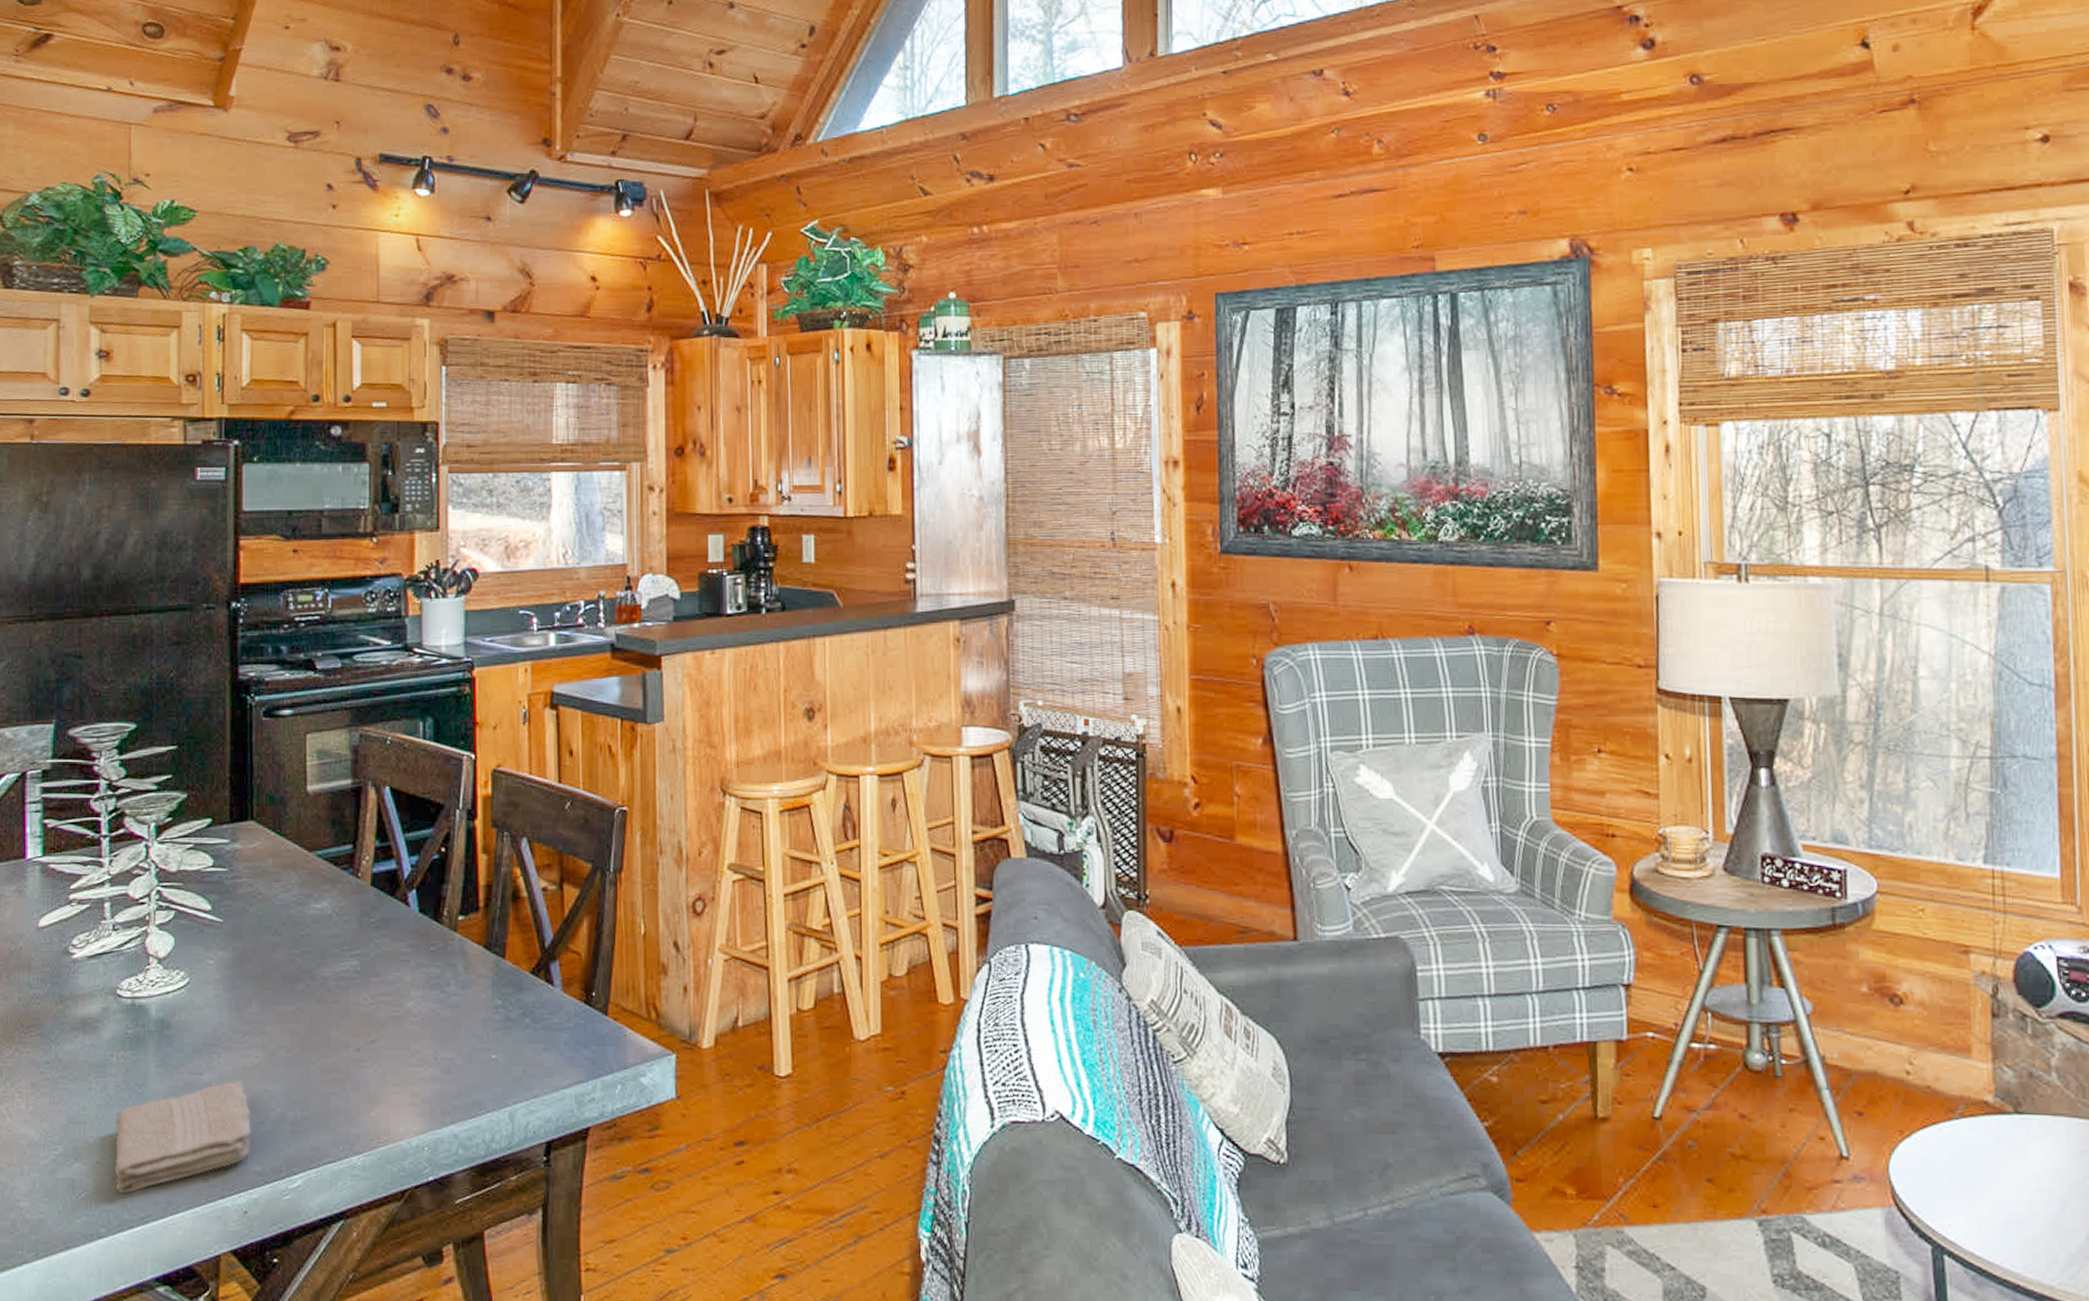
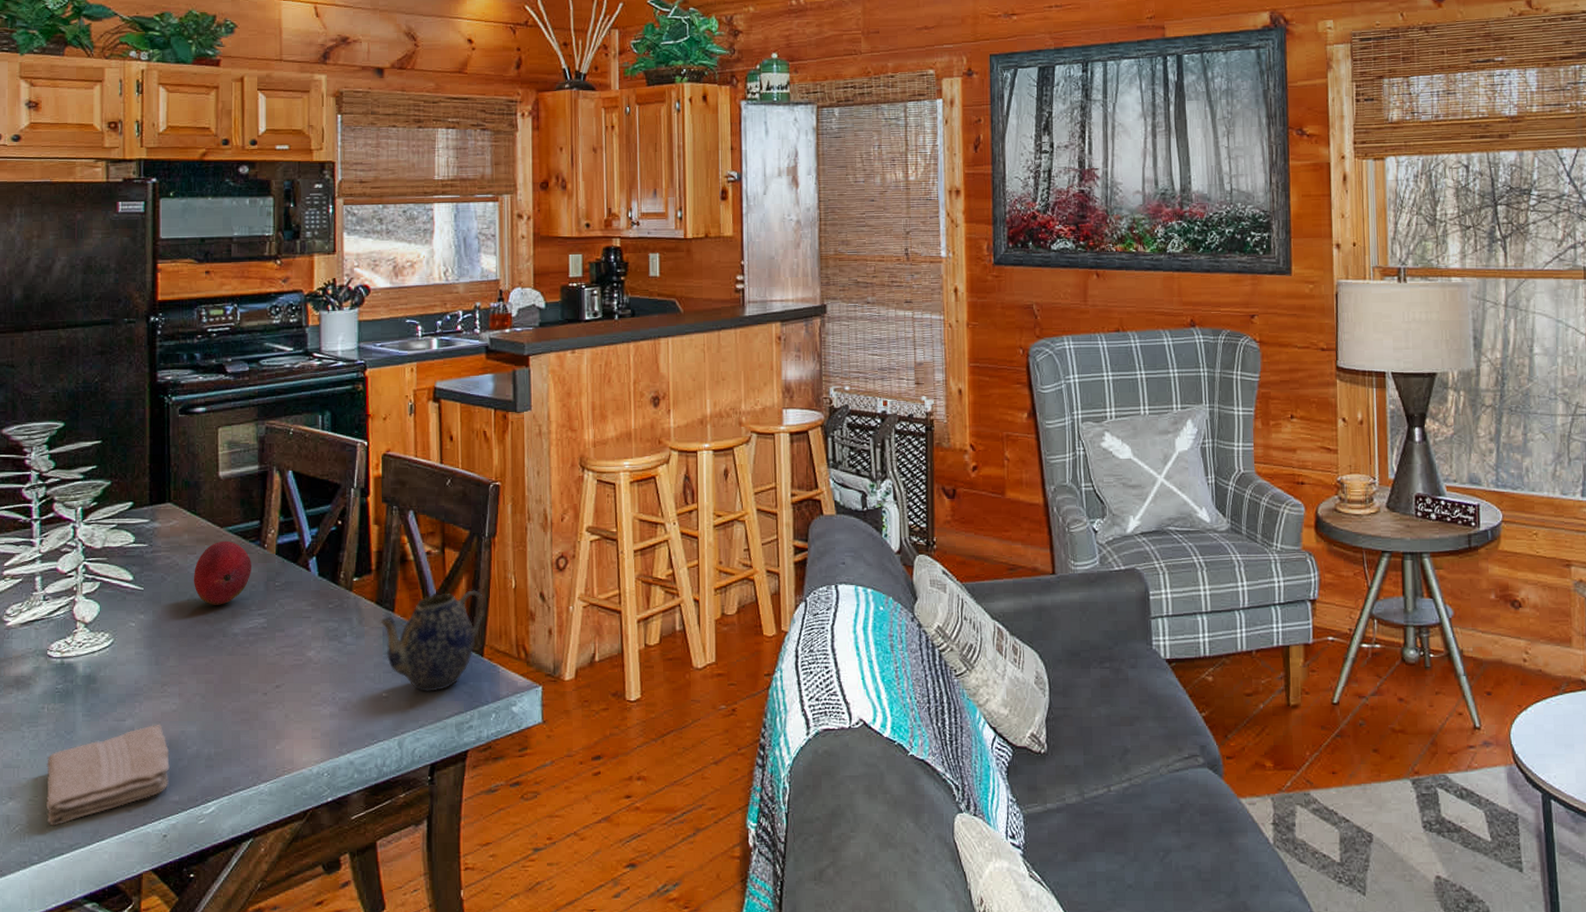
fruit: none [278,867,344,943] -> present [193,540,252,605]
teapot: none [489,935,609,1056] -> present [380,590,484,692]

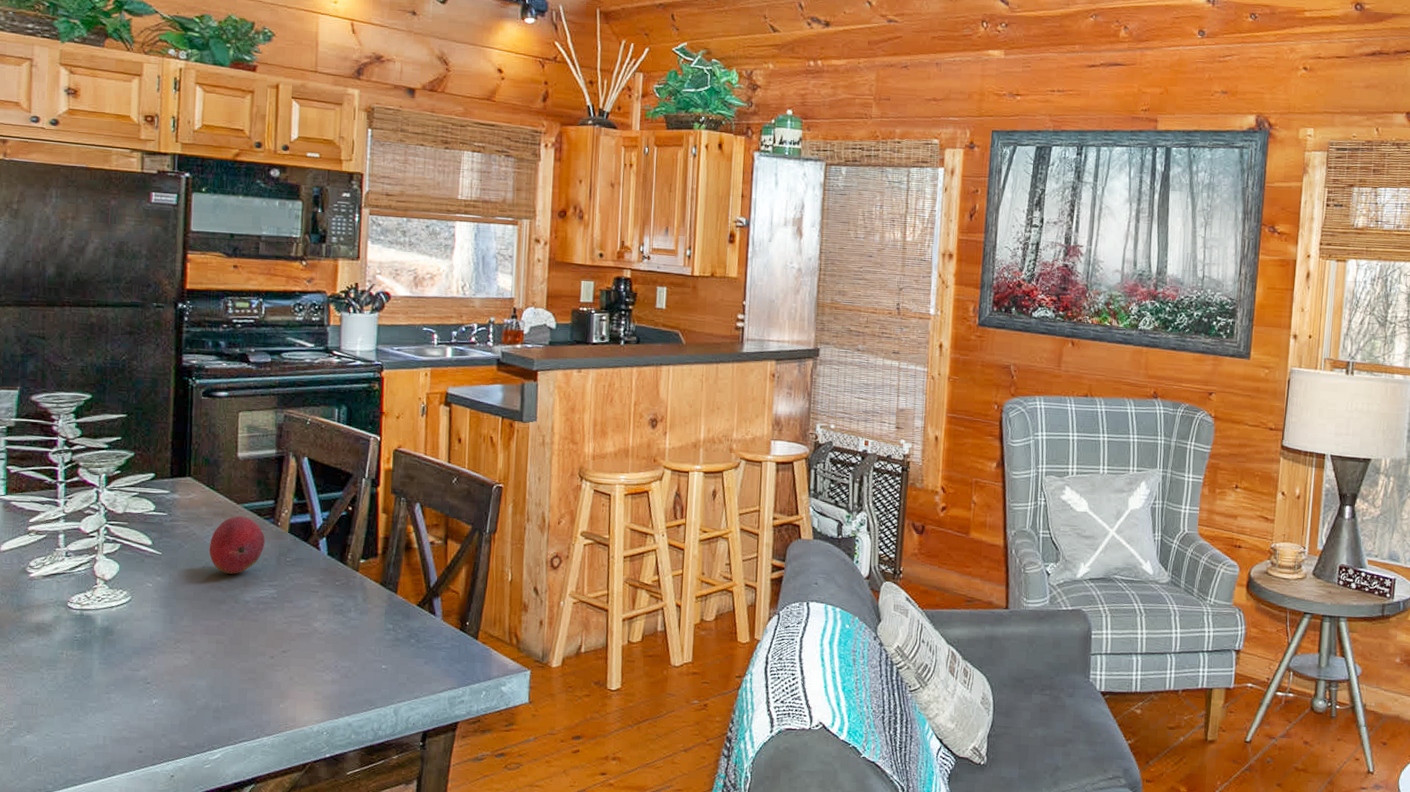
washcloth: present [46,724,170,826] -> none [61,676,180,760]
teapot: present [380,590,484,692] -> none [383,580,482,668]

